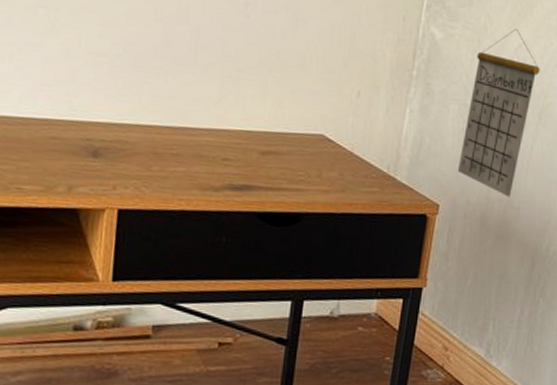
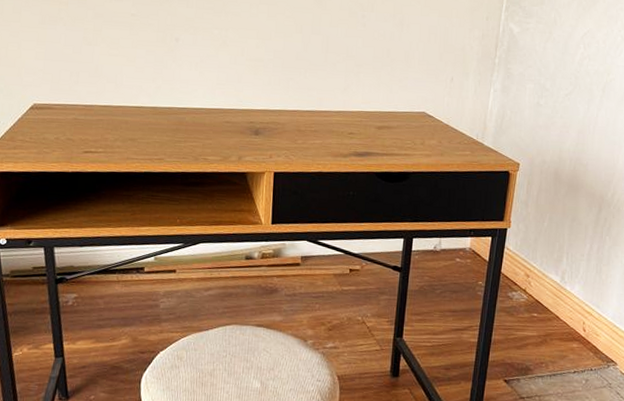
calendar: present [457,28,540,198] -> none [534,20,603,156]

